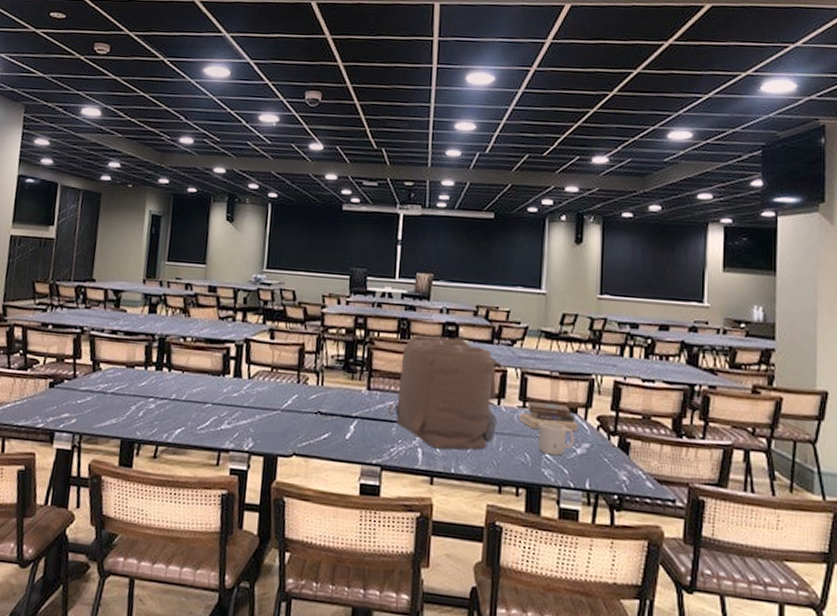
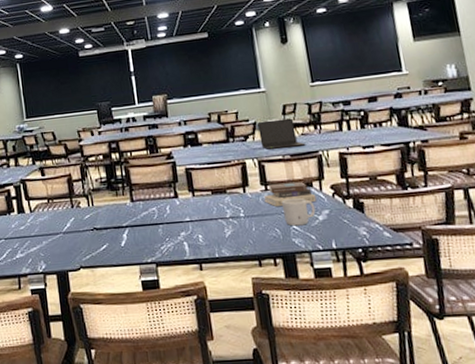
backpack: present [387,334,502,450] -> none [151,143,247,240]
laptop: none [528,327,579,365] -> present [257,118,306,151]

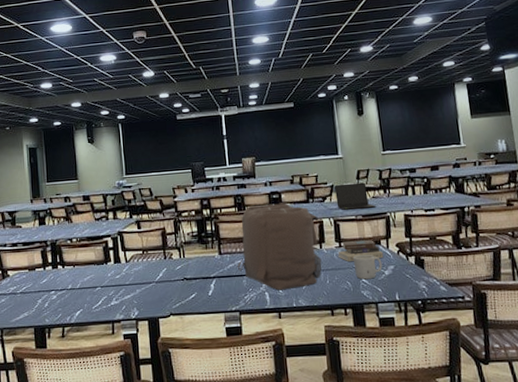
backpack: none [151,143,247,240] -> present [237,203,322,291]

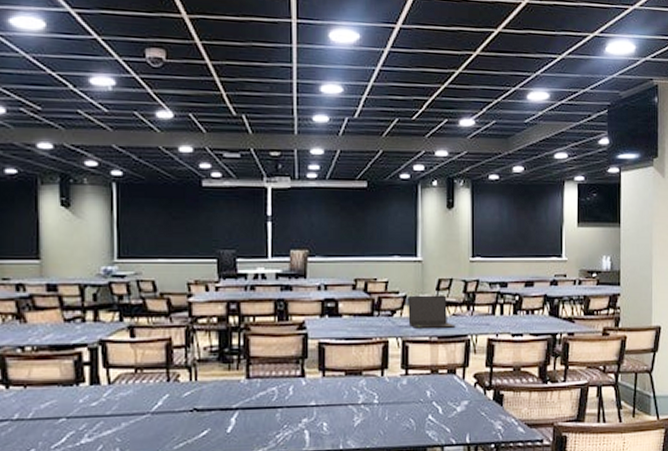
backpack: present [237,203,322,291] -> none [269,314,383,428]
books: present [337,239,384,262] -> none [402,367,458,395]
mug: present [352,254,383,280] -> none [420,385,455,417]

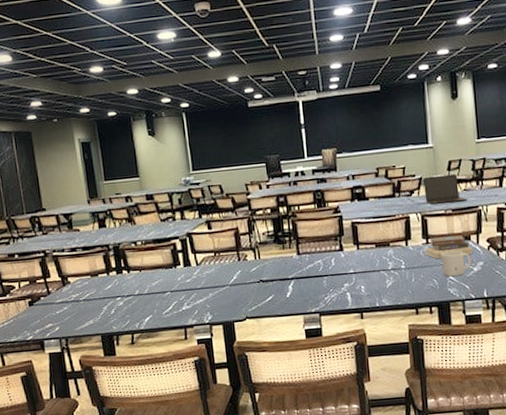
books: none [402,367,458,395] -> present [424,234,473,260]
mug: none [420,385,455,417] -> present [440,250,471,277]

